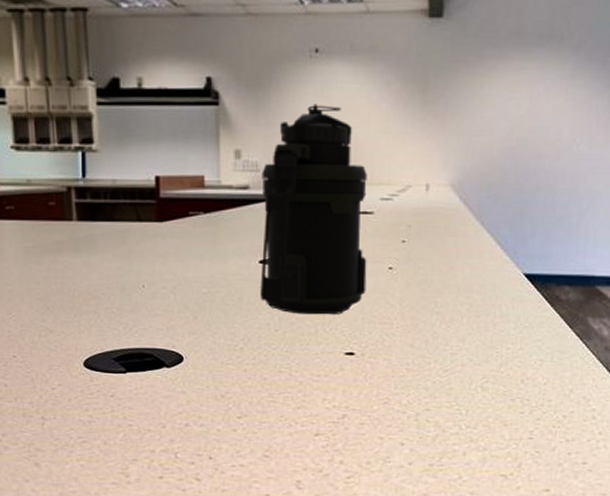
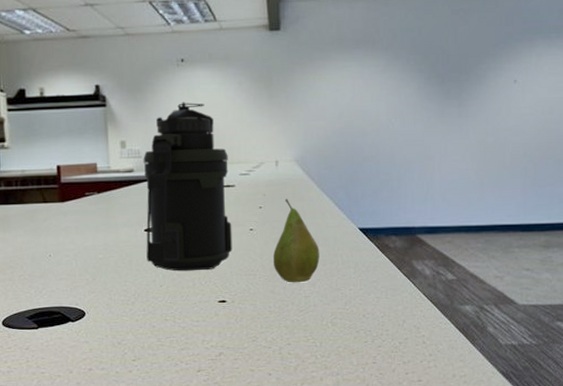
fruit: none [415,233,473,337] -> present [273,199,320,283]

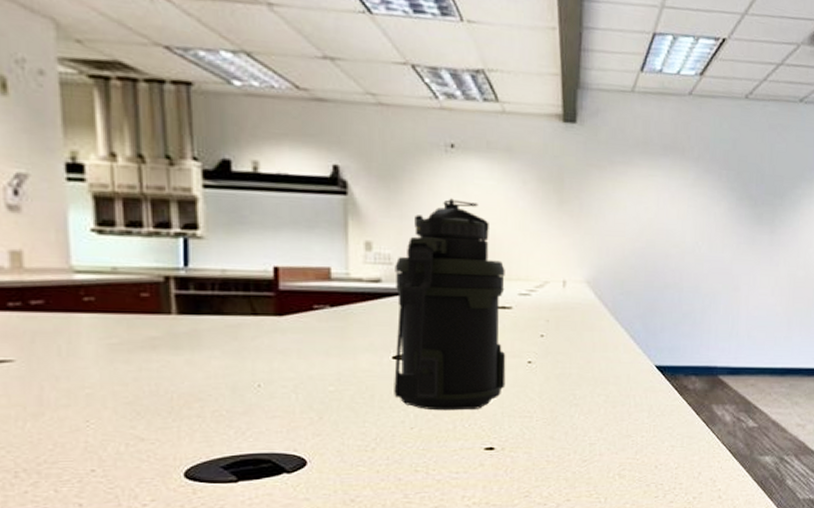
fruit: present [273,199,320,283] -> none [555,327,610,428]

